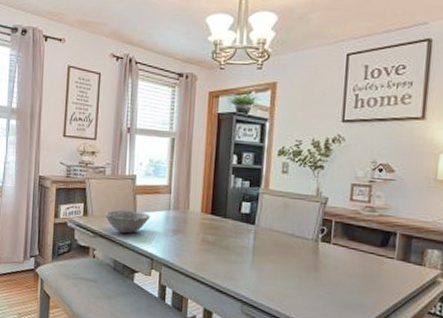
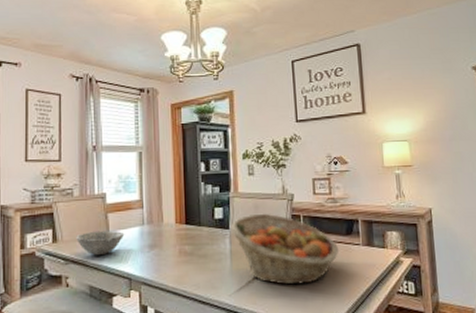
fruit basket: none [256,213,370,290] -> present [231,213,339,285]

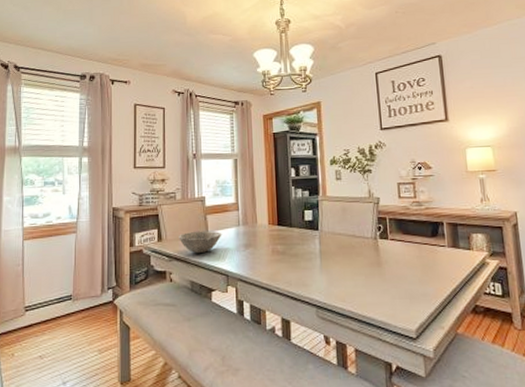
fruit basket: present [231,213,339,285] -> none [320,215,425,284]

